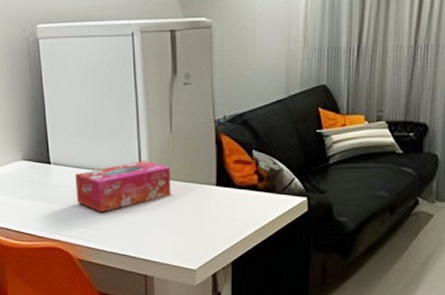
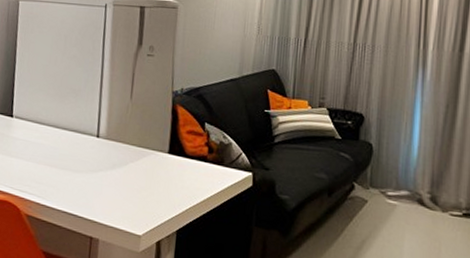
tissue box: present [76,160,171,213] -> none [33,122,127,170]

